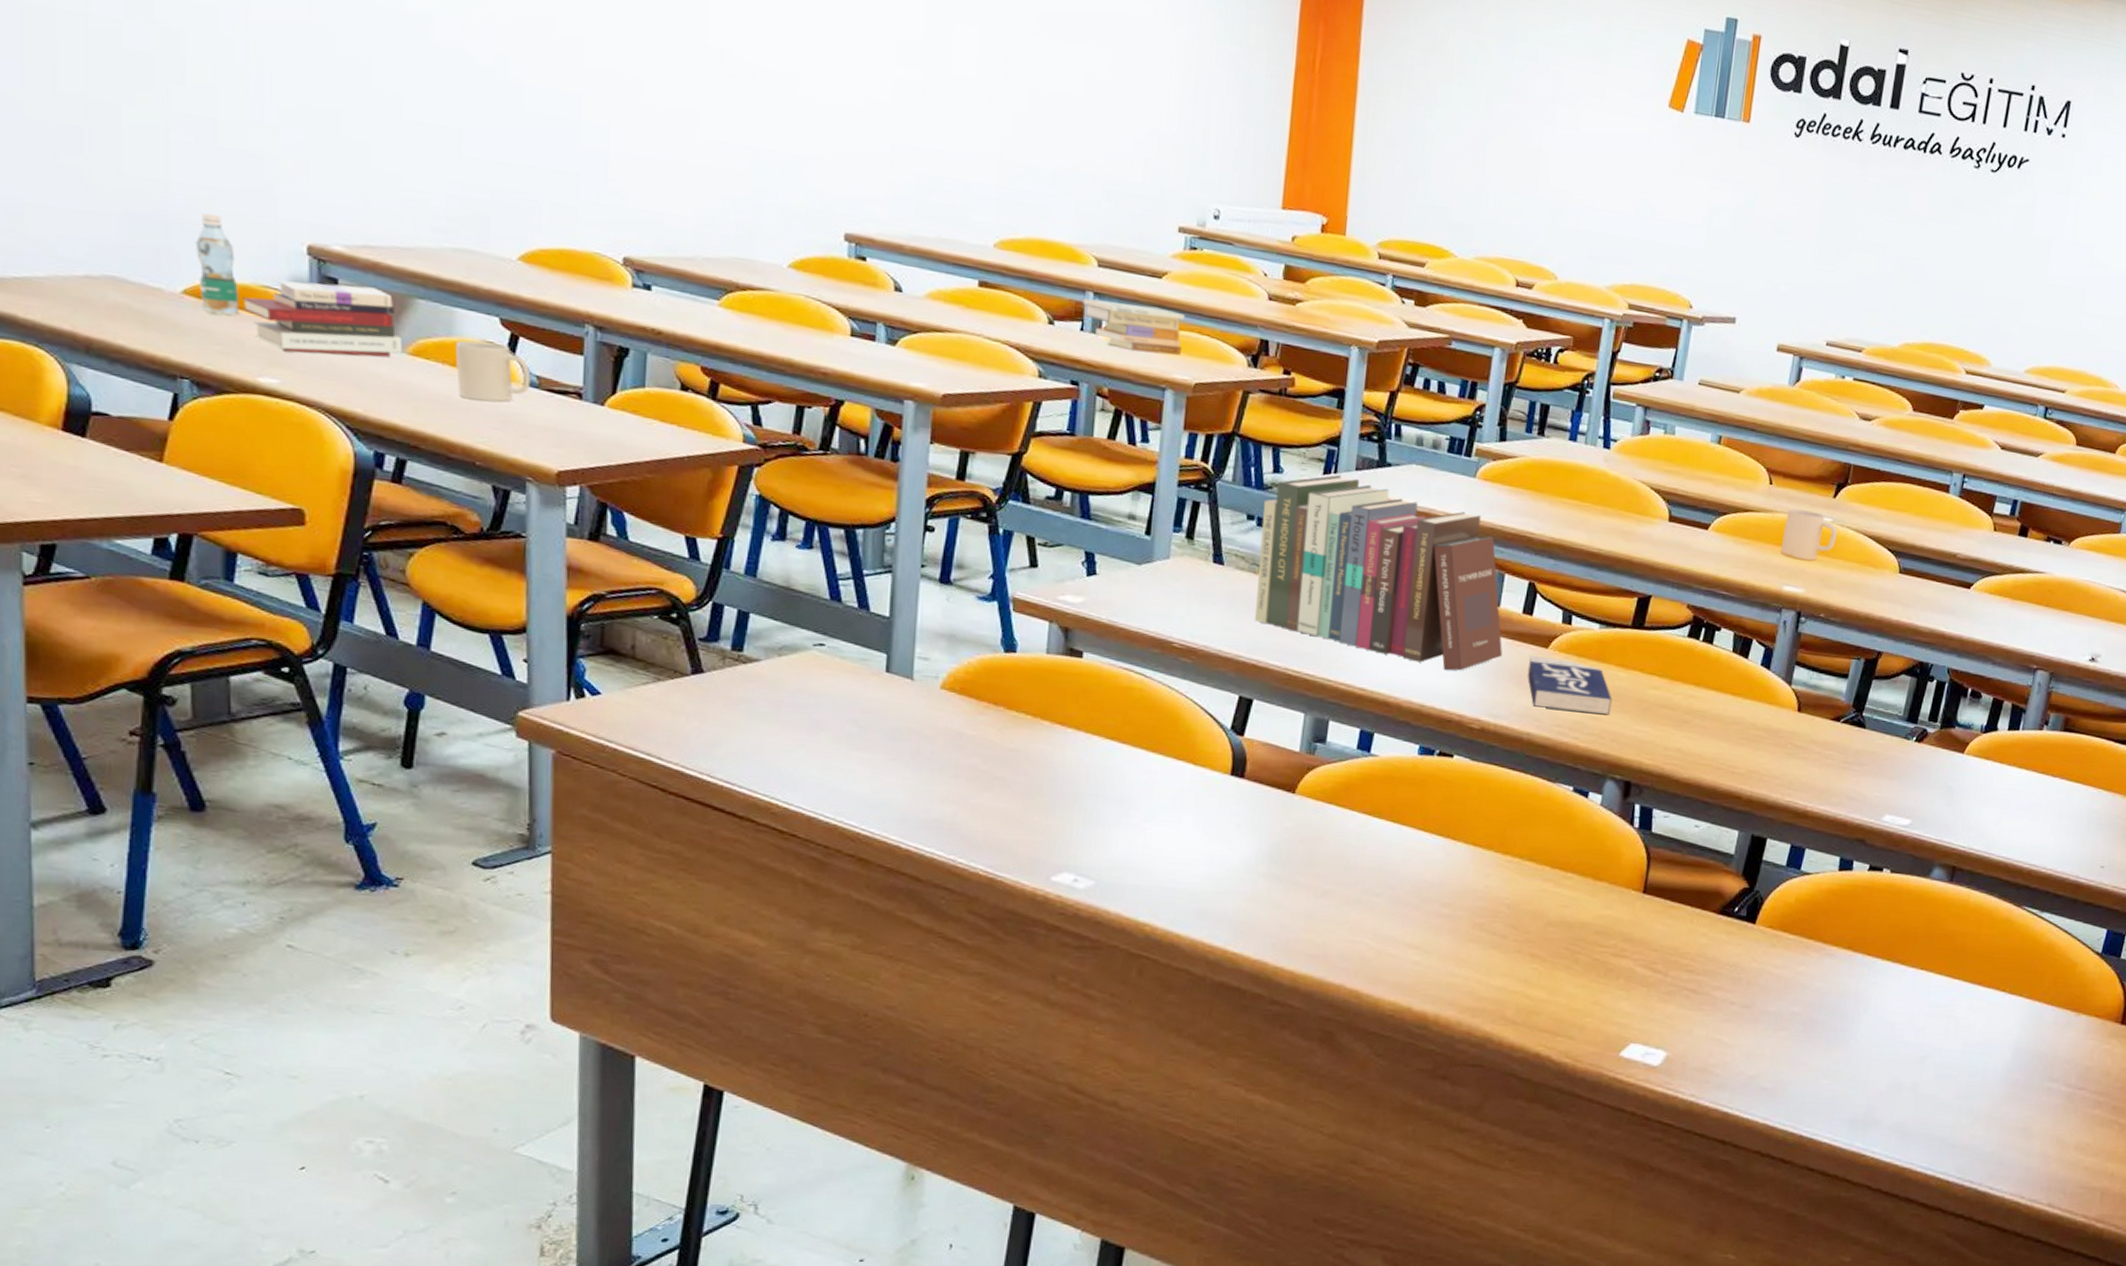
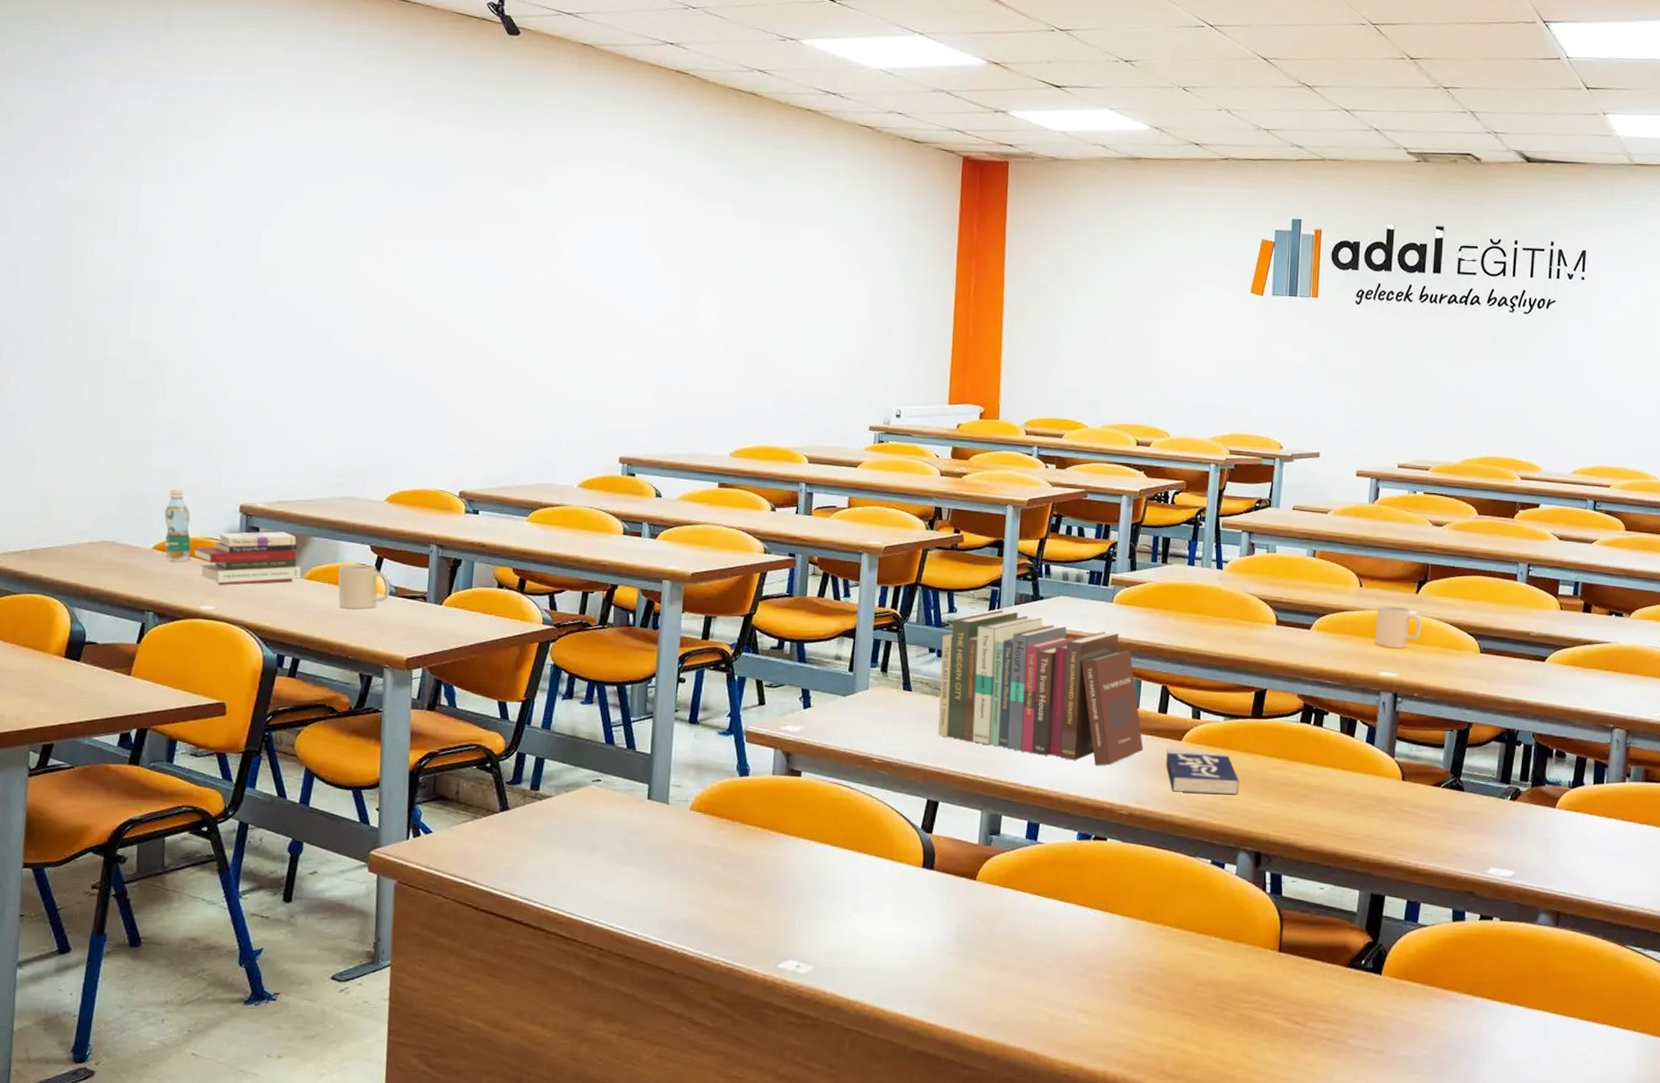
books: present [1083,298,1185,356] -> none [798,488,876,527]

